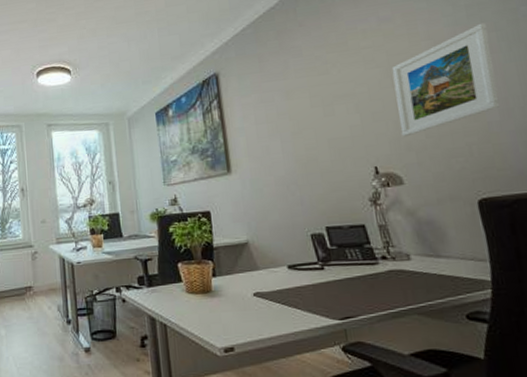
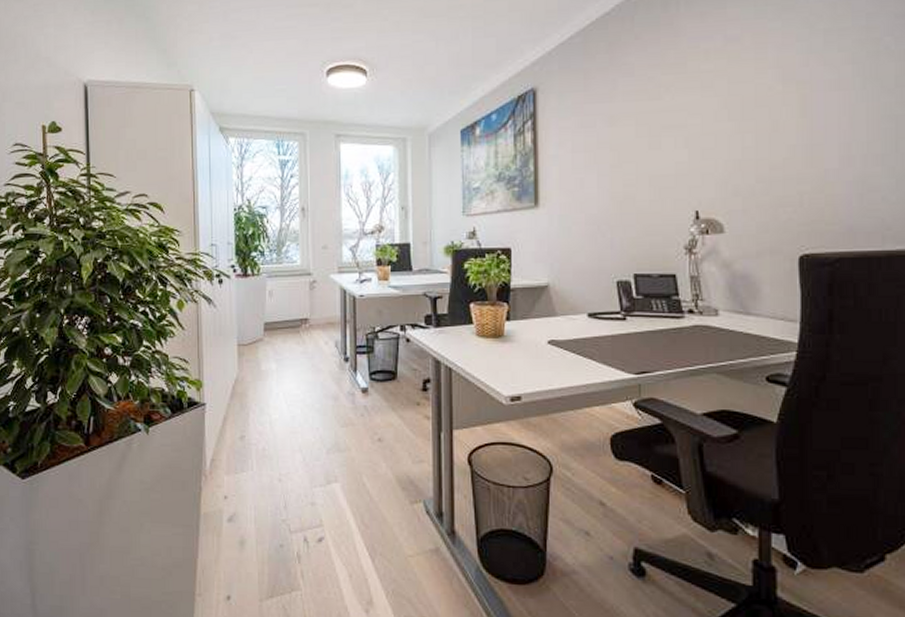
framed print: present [391,23,501,137] -> none [730,52,843,180]

